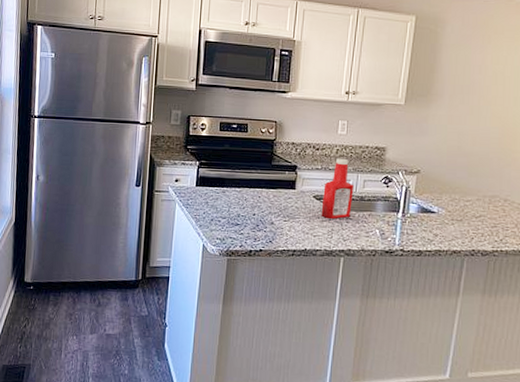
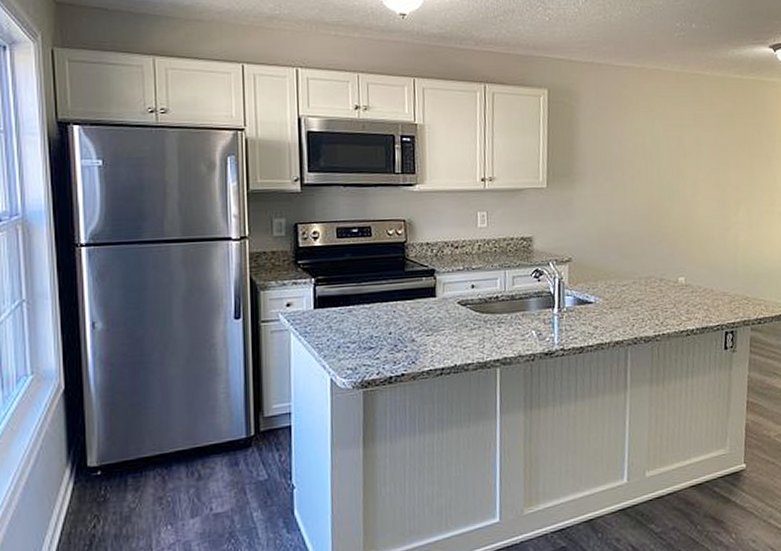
ketchup bottle: present [321,158,354,220] -> none [468,254,503,327]

